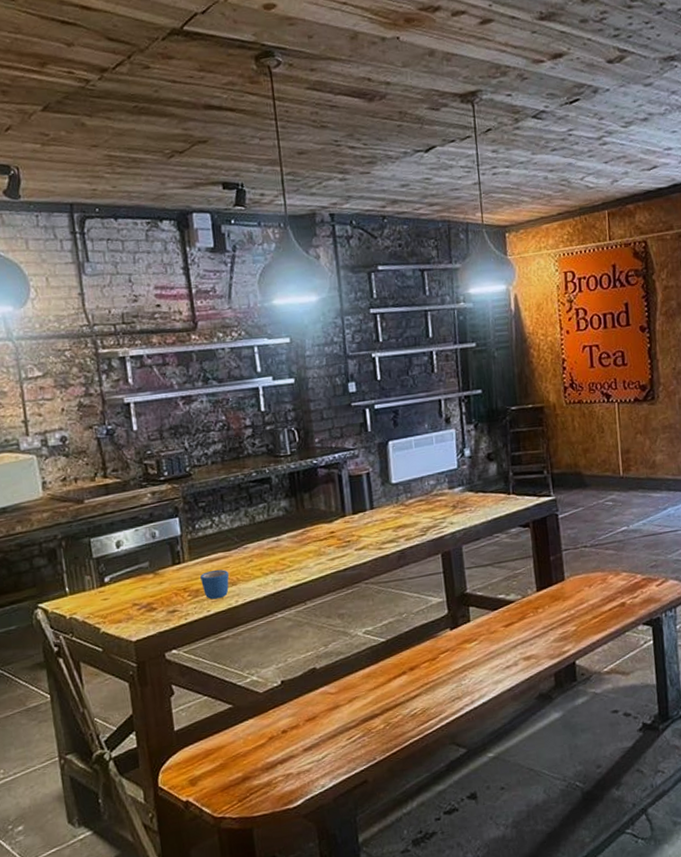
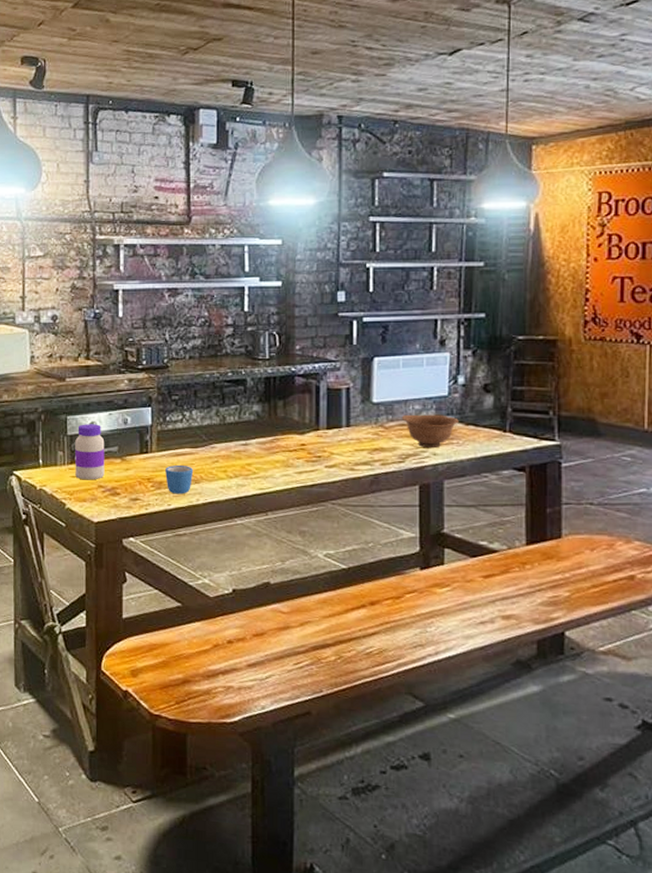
jar: none [102,542,138,601] -> present [75,424,105,480]
bowl: none [419,486,469,519] -> present [401,414,459,447]

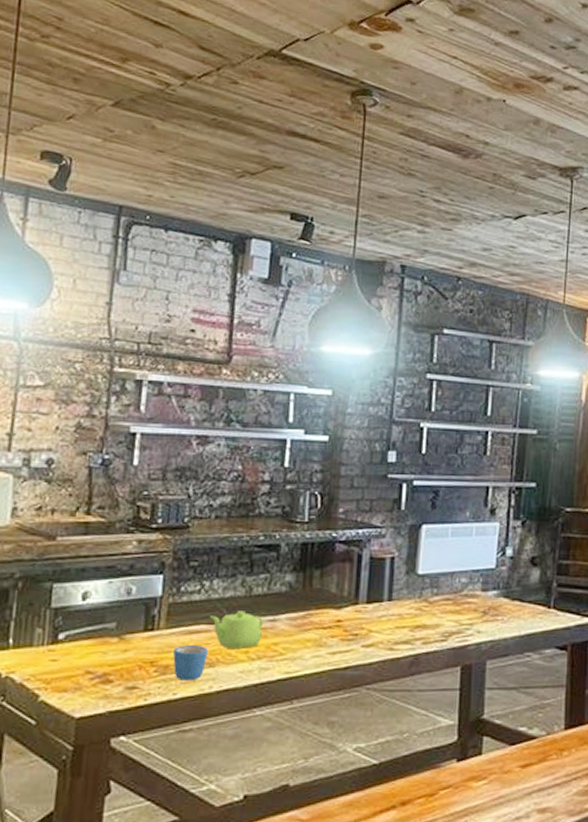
jar: present [75,424,105,480] -> none [56,594,100,665]
teapot: none [192,436,238,468] -> present [210,610,264,648]
bowl: present [401,414,459,447] -> none [446,588,505,625]

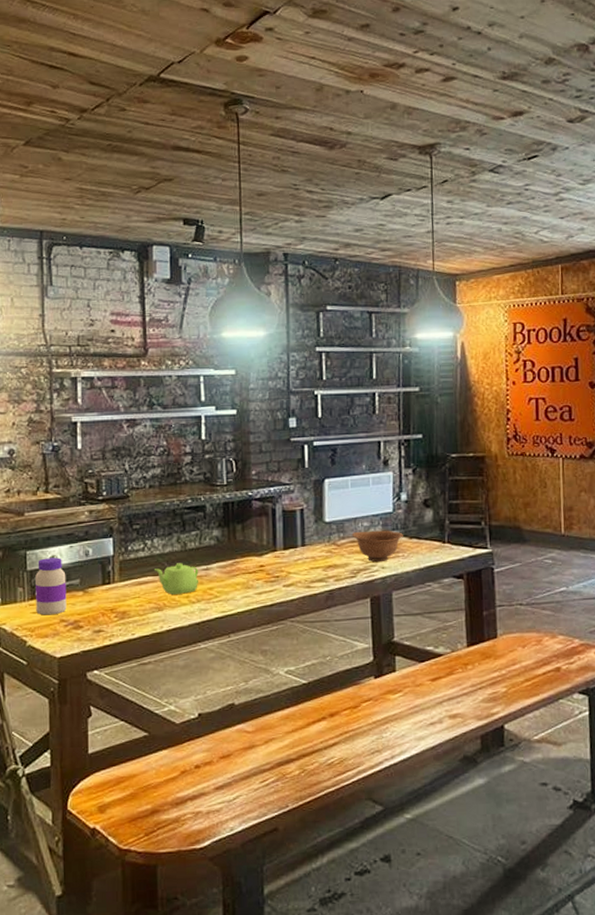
jar: none [56,594,100,665] -> present [35,557,67,615]
mug: present [173,645,209,681] -> none [128,594,157,623]
bowl: none [446,588,505,625] -> present [351,530,403,562]

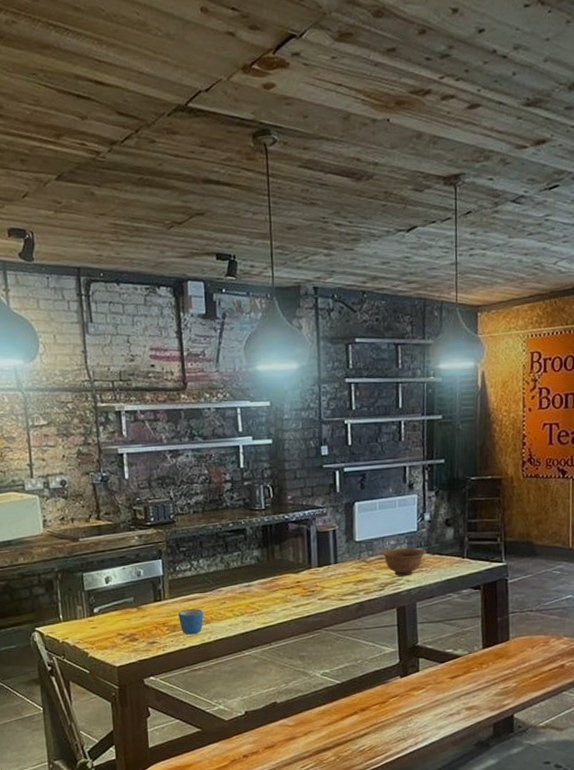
jar: present [35,557,67,615] -> none [92,578,123,630]
mug: none [128,594,157,623] -> present [178,609,204,635]
teapot: present [155,563,199,594] -> none [201,581,242,609]

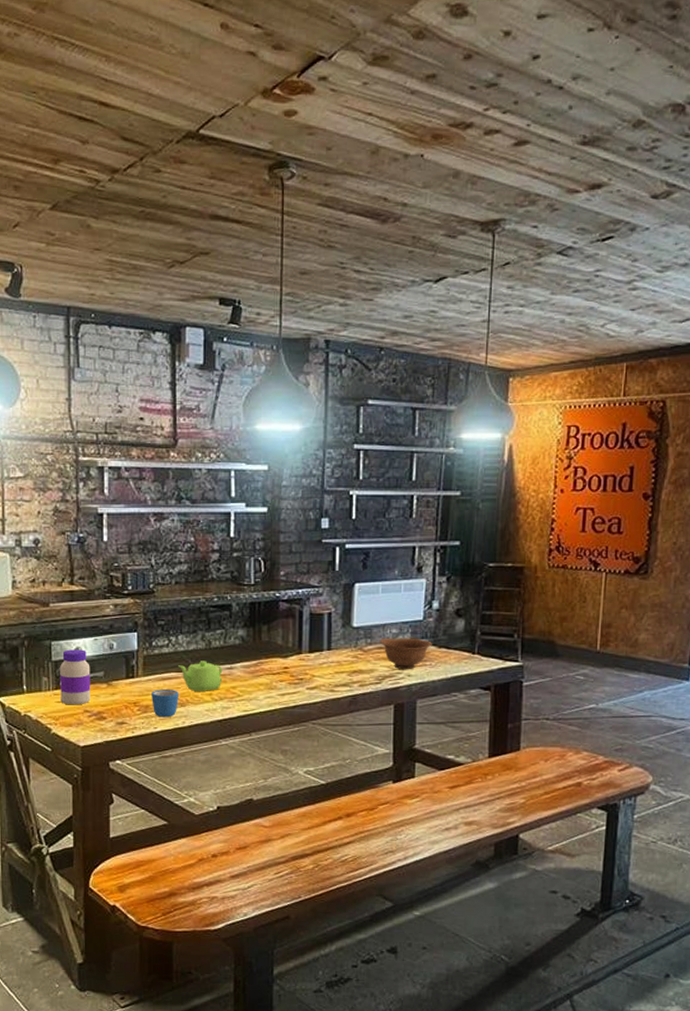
jar: none [92,578,123,630] -> present [60,649,91,705]
teapot: none [201,581,242,609] -> present [178,661,223,691]

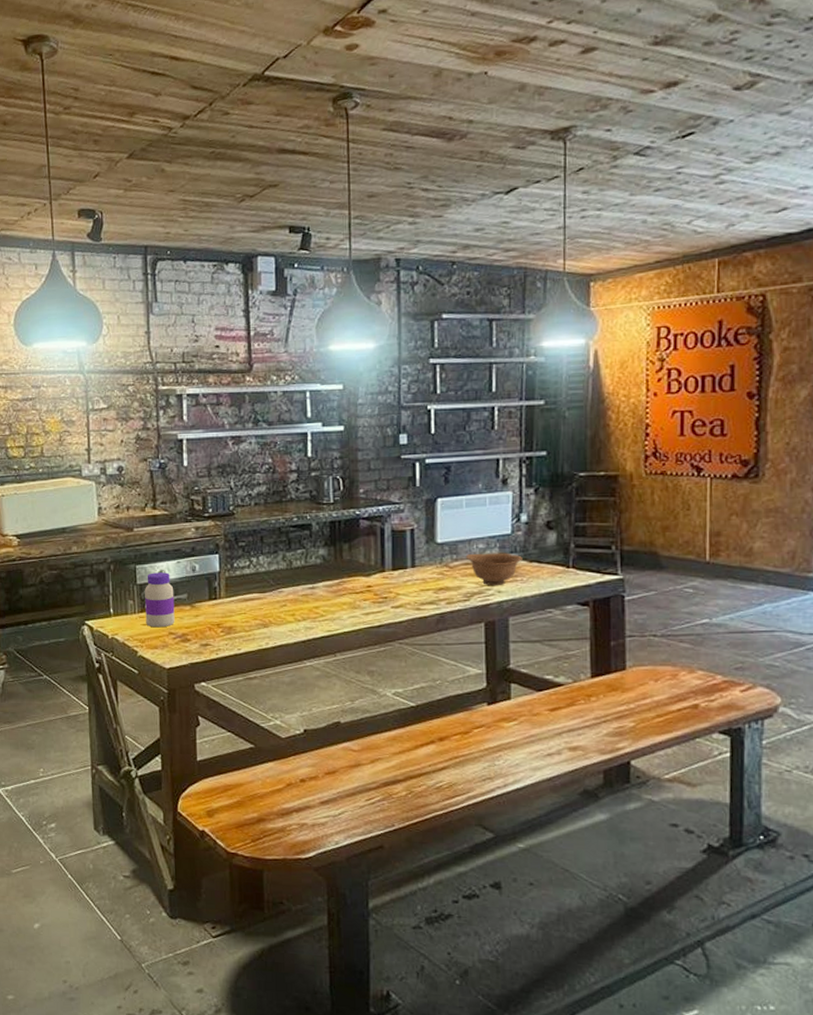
mug: present [152,689,180,718] -> none [234,611,262,639]
teapot: present [178,661,223,691] -> none [260,581,305,612]

